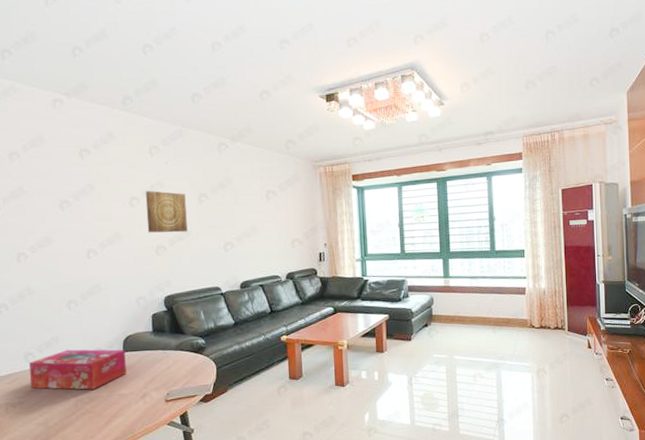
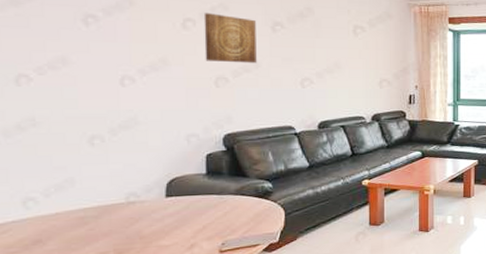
tissue box: present [29,349,127,390] -> none [28,193,169,242]

